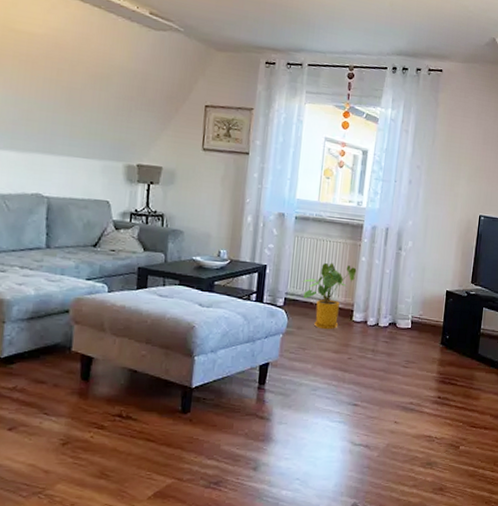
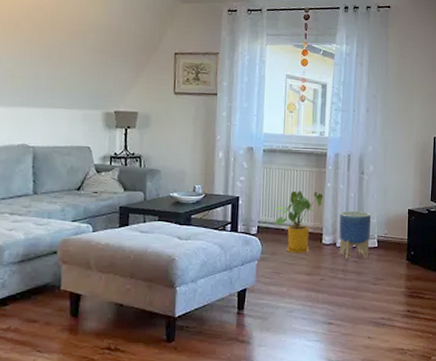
planter: none [370,287,406,341] -> present [339,210,371,260]

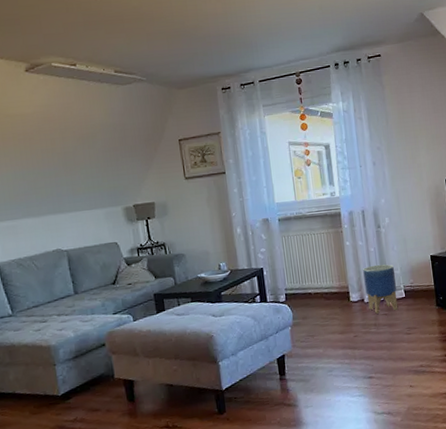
house plant: present [273,190,323,254] -> none [297,252,344,315]

